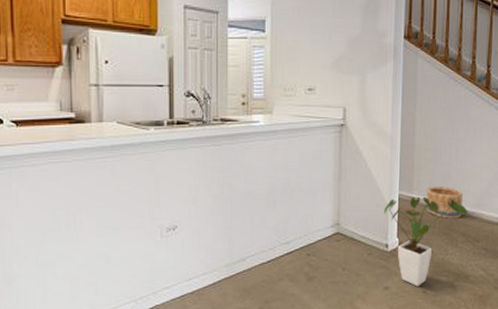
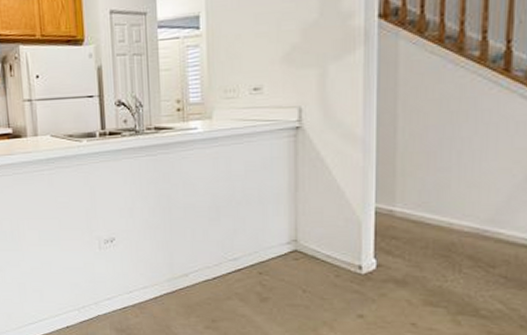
house plant: present [384,196,468,287] -> none [356,210,478,317]
basket: present [426,186,463,219] -> none [414,197,469,238]

